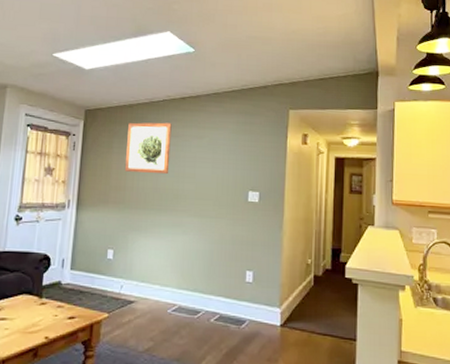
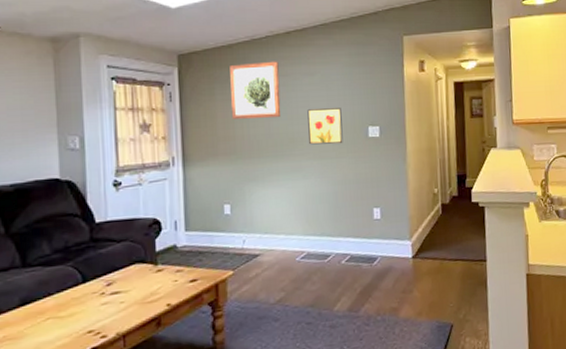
wall art: none [192,169,225,204] -> present [307,108,343,145]

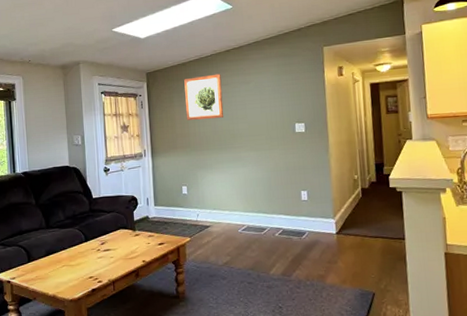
wall art: present [307,108,343,145] -> none [244,109,274,139]

